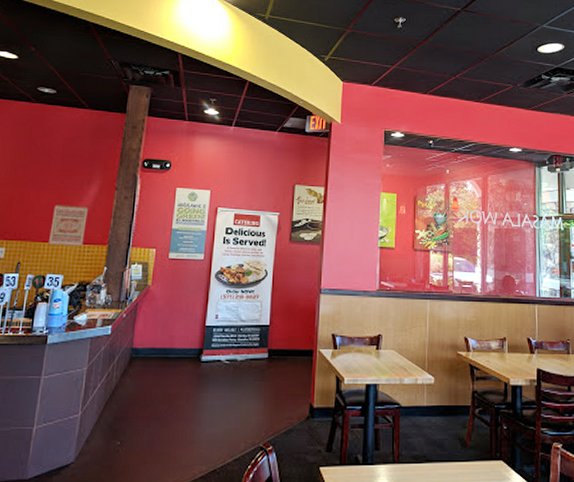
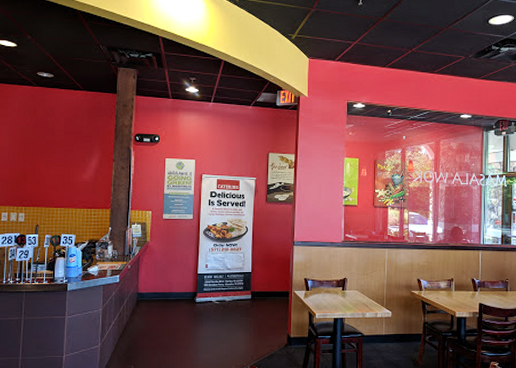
wall art: present [49,205,88,247] -> none [61,175,91,211]

